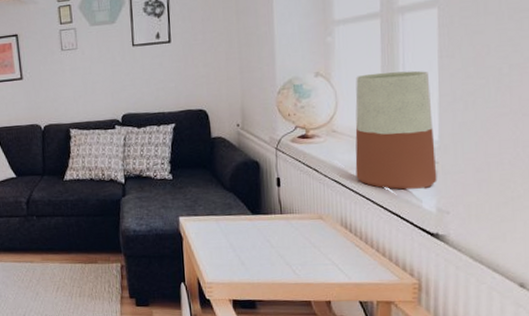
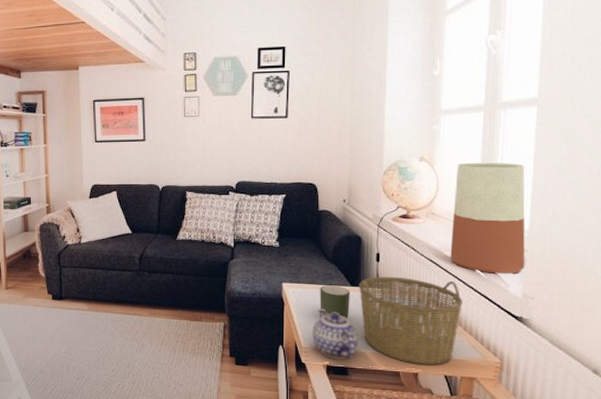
teapot: none [214,240,266,293] -> present [312,308,359,360]
mug: none [219,215,253,250] -> present [320,285,350,319]
basket: none [260,200,373,292] -> present [359,276,463,365]

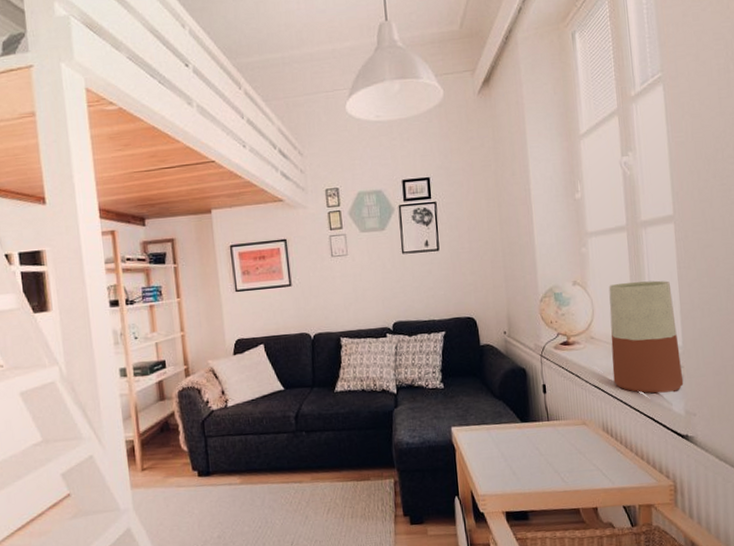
teapot: present [312,308,359,360] -> none [487,450,536,504]
mug: present [320,285,350,319] -> none [490,423,523,458]
basket: present [359,276,463,365] -> none [529,405,631,498]

